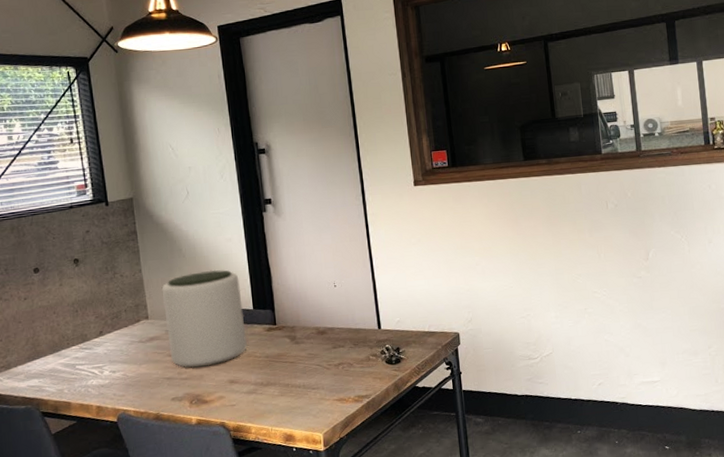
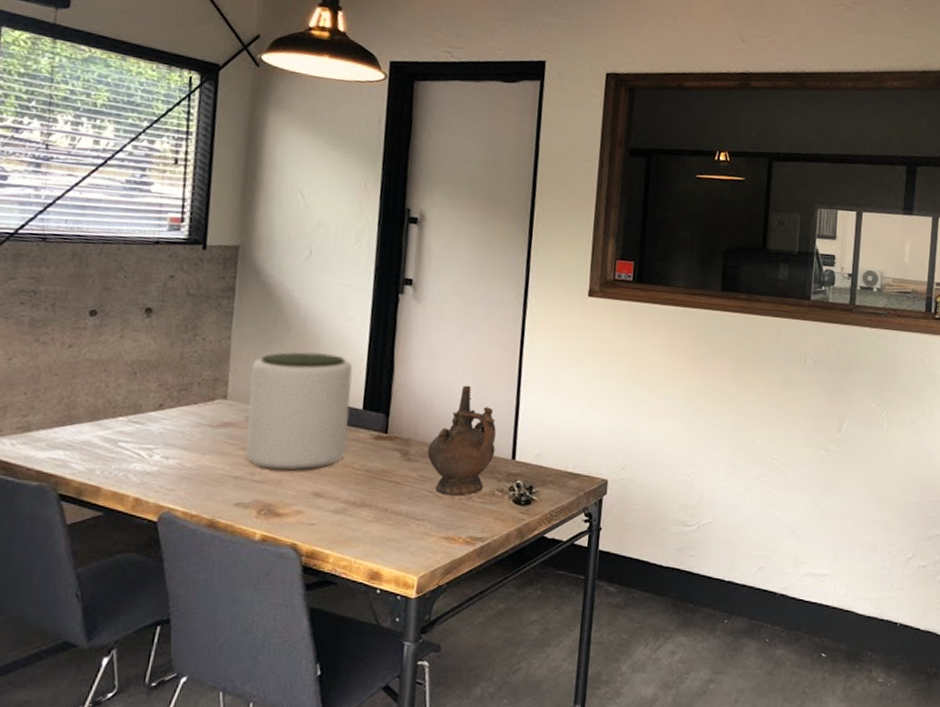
ceremonial vessel: none [310,275,364,366] -> present [427,385,497,496]

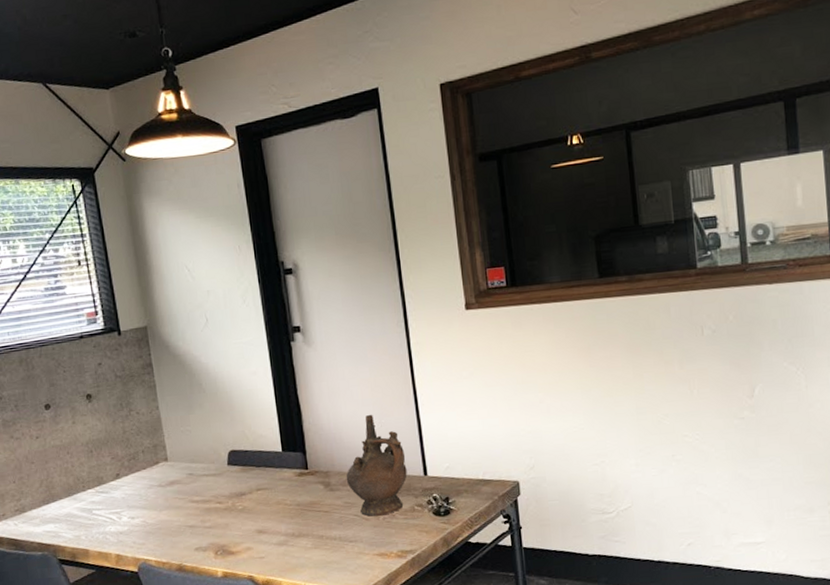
plant pot: present [244,351,353,471] -> none [182,407,277,517]

